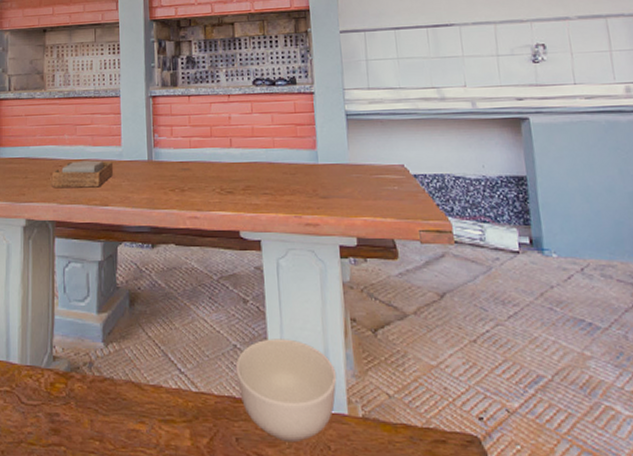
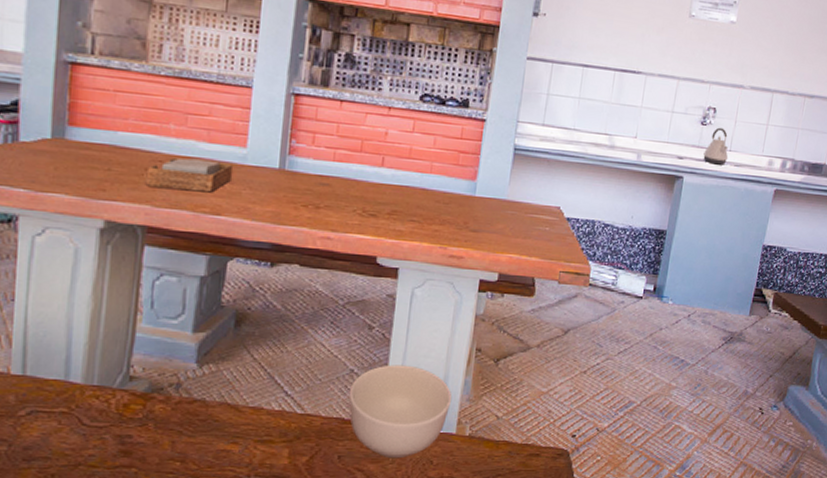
kettle: none [544,62,576,101] -> present [703,127,729,165]

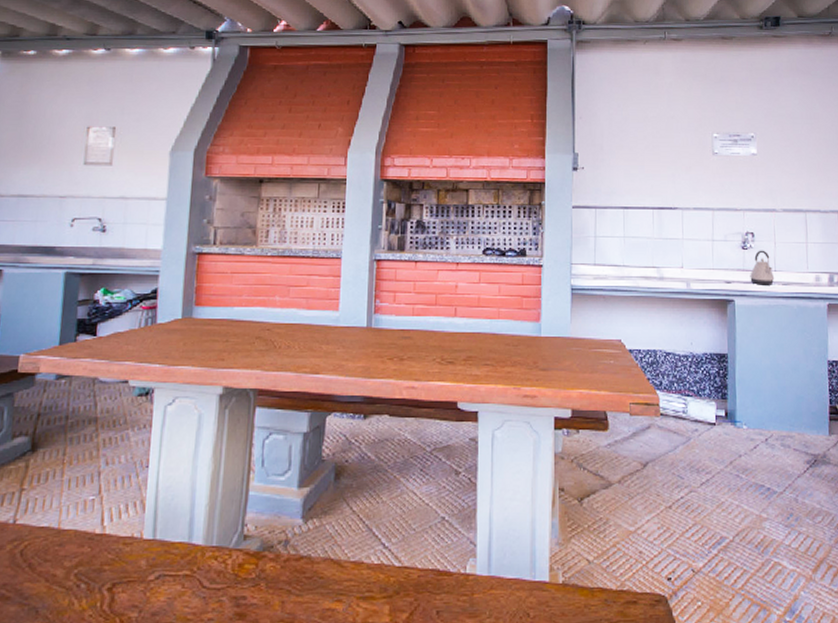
napkin holder: present [145,157,234,193] -> none [256,325,329,354]
bowl: present [348,364,452,459] -> none [442,509,541,612]

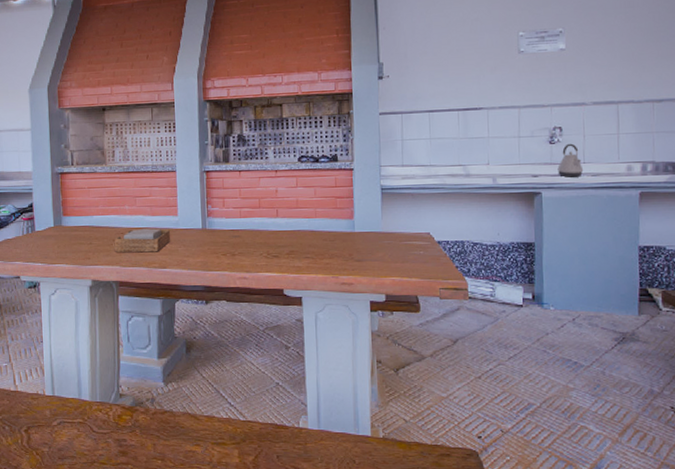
napkin holder: none [256,325,329,354] -> present [114,228,171,253]

